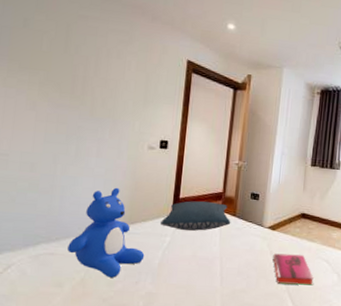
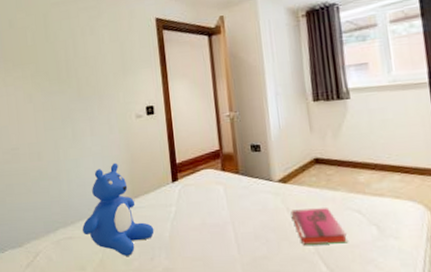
pillow: present [161,201,231,231] -> none [163,162,235,197]

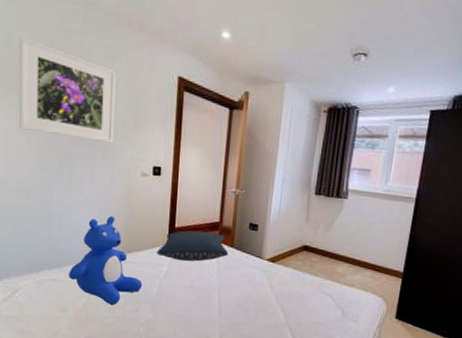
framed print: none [19,17,107,98] -> present [19,36,117,143]
pillow: none [163,162,235,197] -> present [157,230,229,262]
hardback book: present [291,208,348,245] -> none [272,286,316,320]

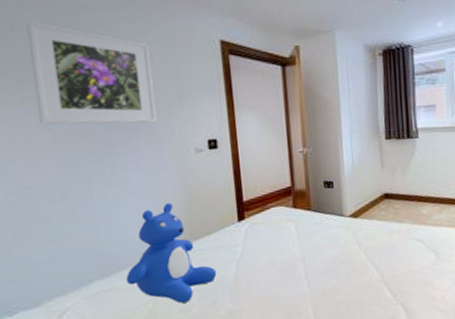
pillow: present [157,230,229,262] -> none [227,199,307,237]

